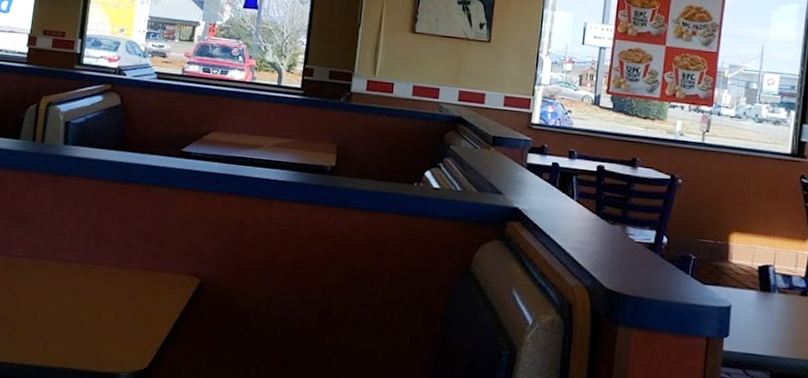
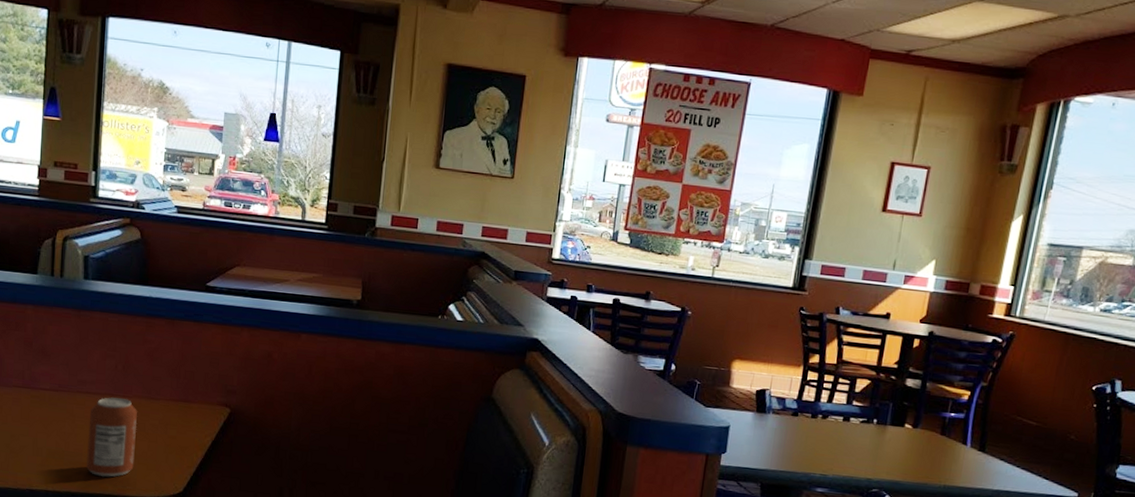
can: none [53,265,107,350] -> present [86,397,138,477]

